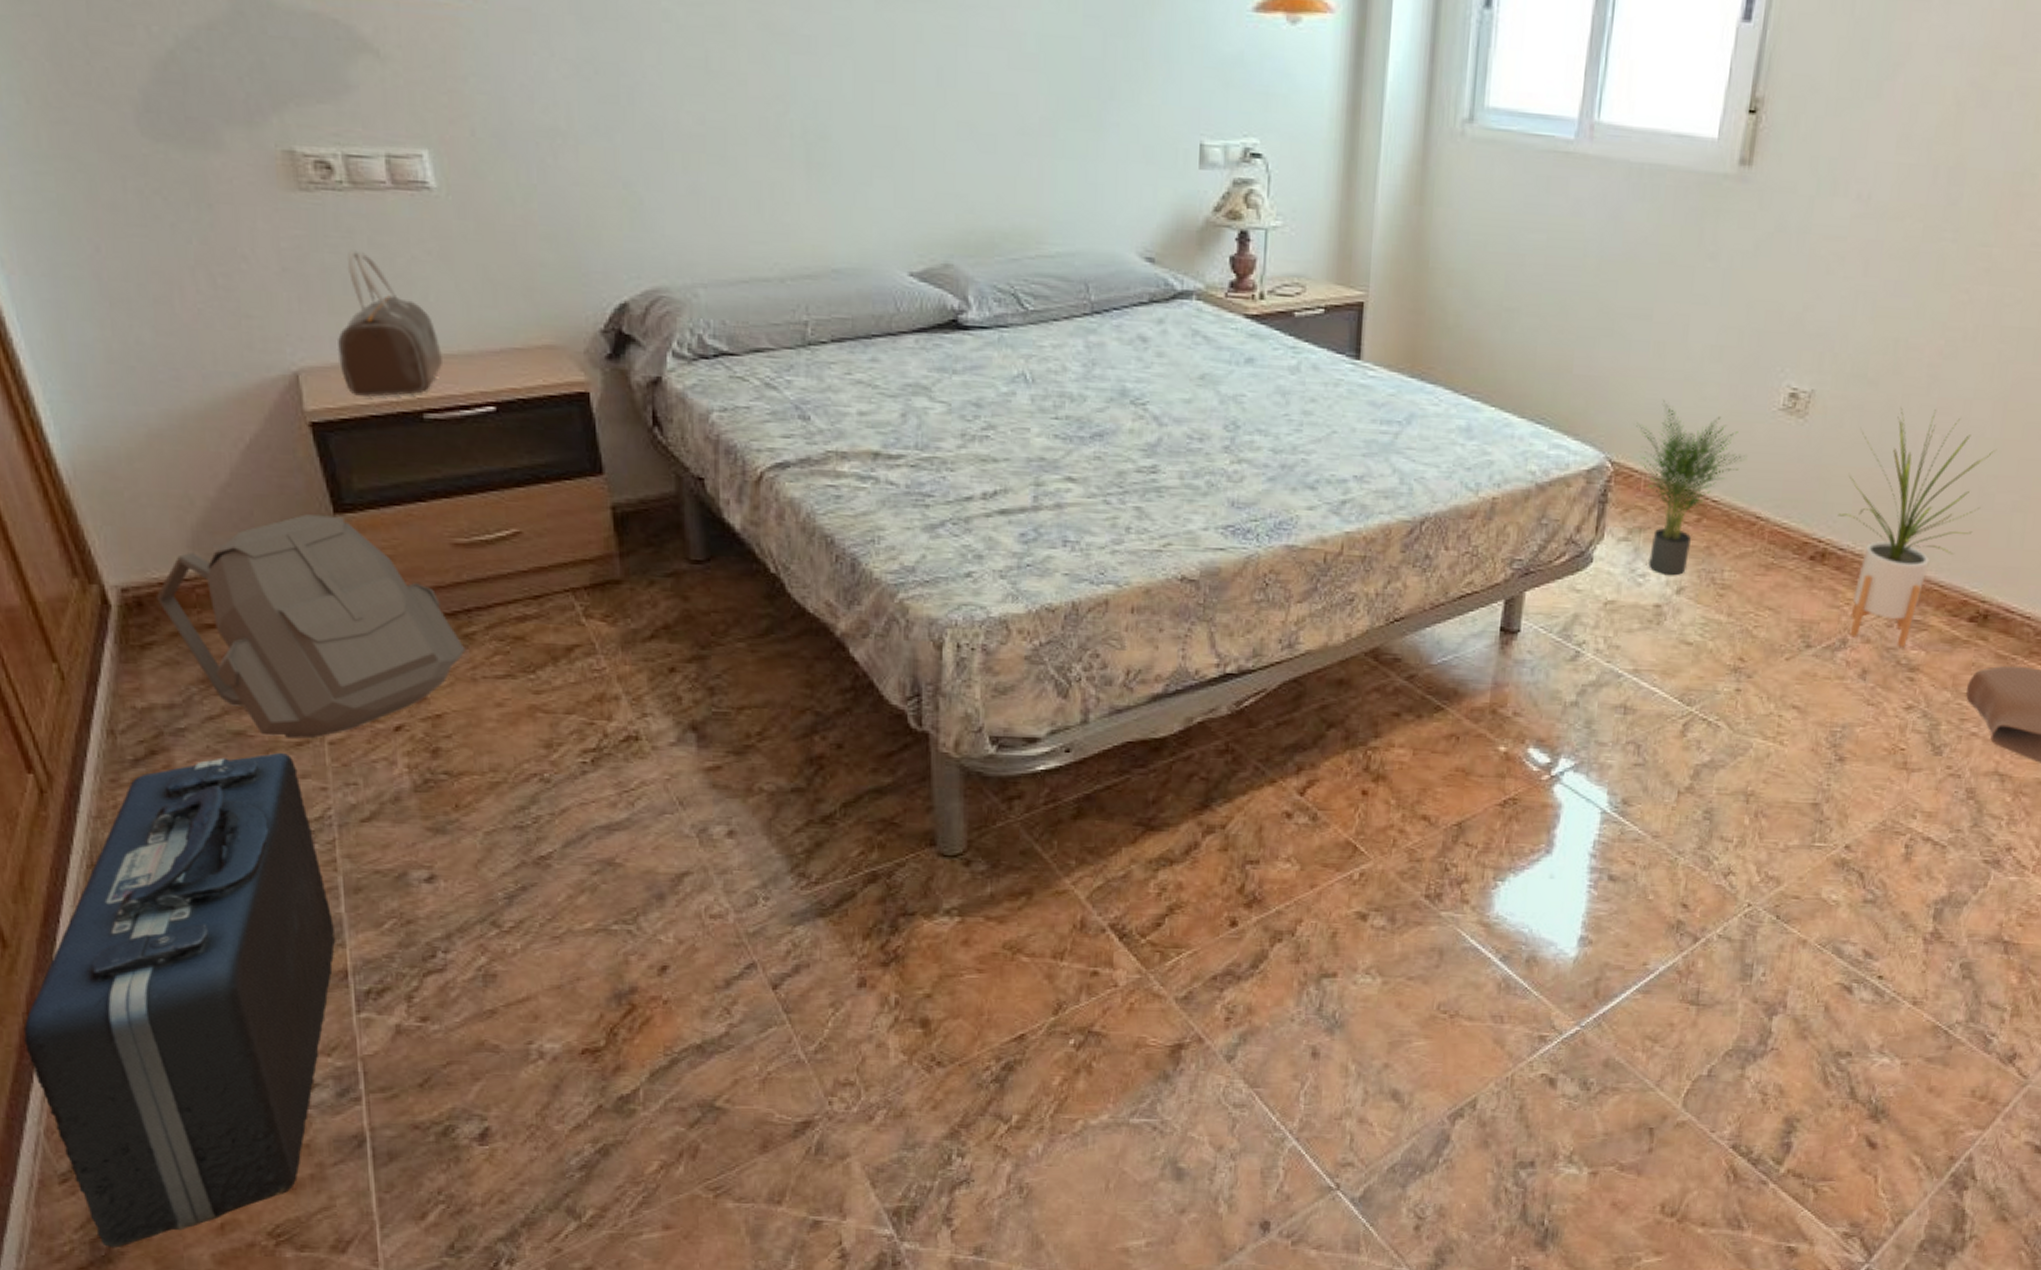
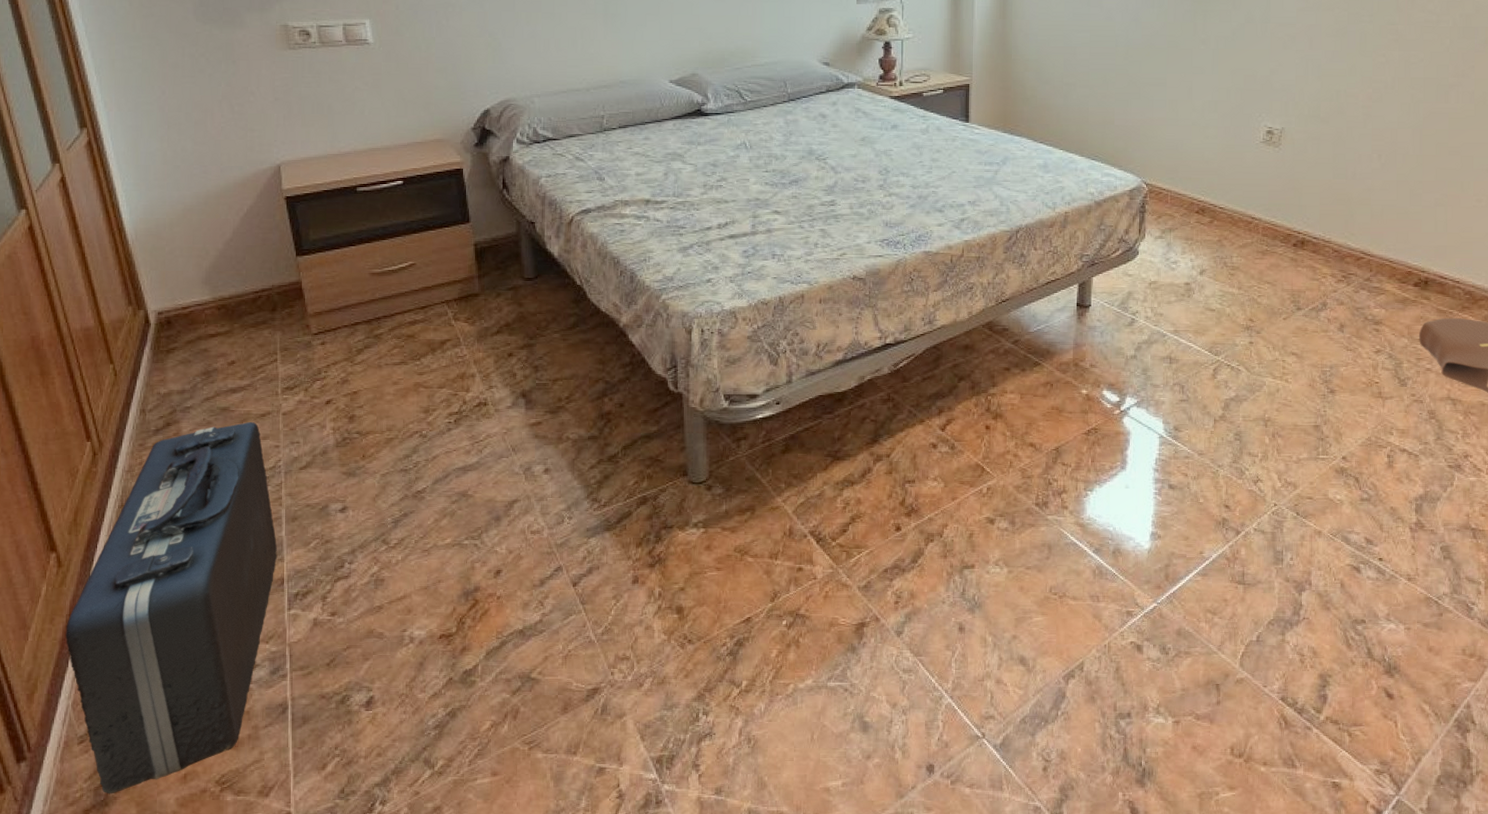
backpack: present [155,514,466,739] -> none [179,258,375,411]
handbag: present [337,250,442,397] -> none [305,85,371,178]
potted plant: present [1636,400,1748,575] -> none [1161,140,1242,261]
house plant: present [1837,407,1997,647] -> none [1310,137,1419,307]

